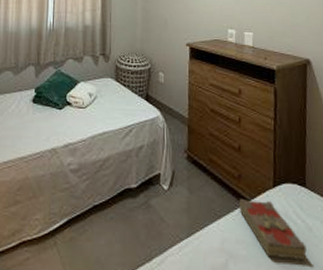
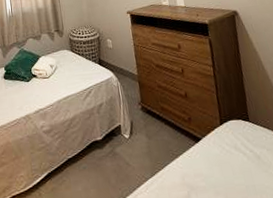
book: present [239,198,307,260] -> none [192,137,260,186]

